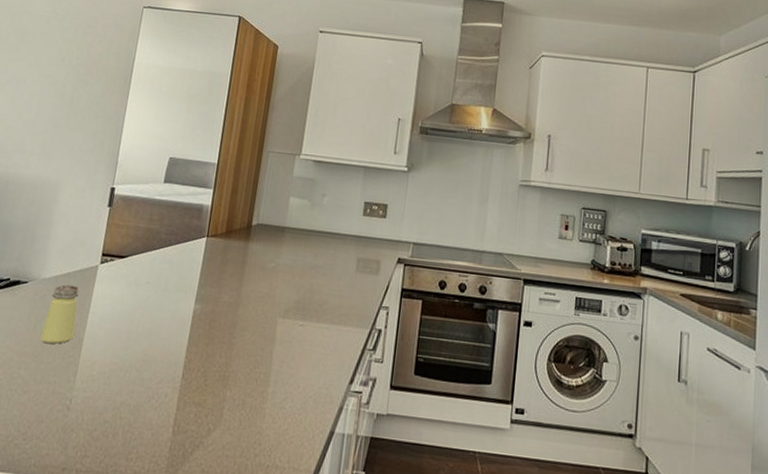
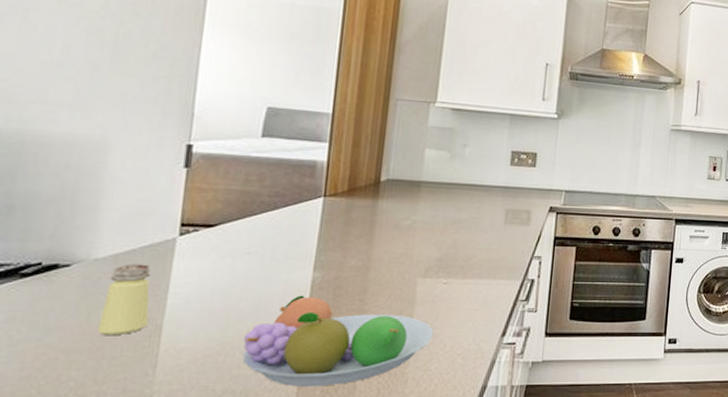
fruit bowl: none [137,324,289,411] -> present [243,295,433,387]

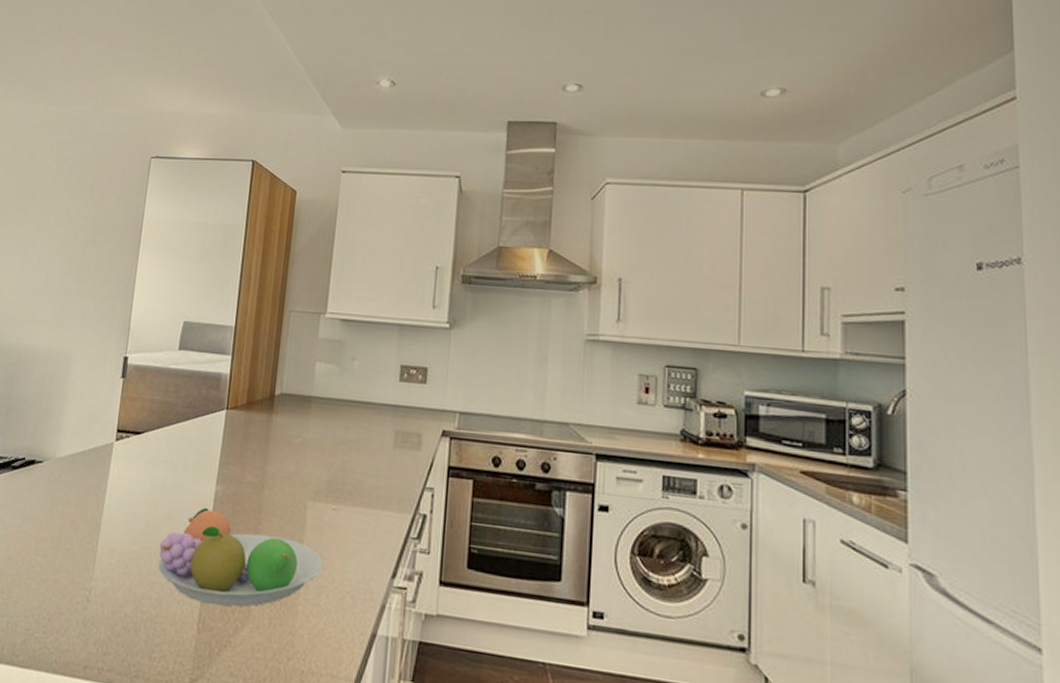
saltshaker: present [96,264,151,336] -> none [56,464,95,530]

